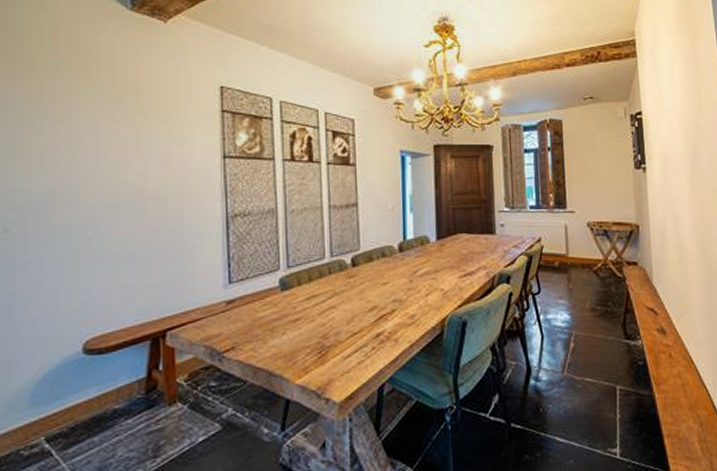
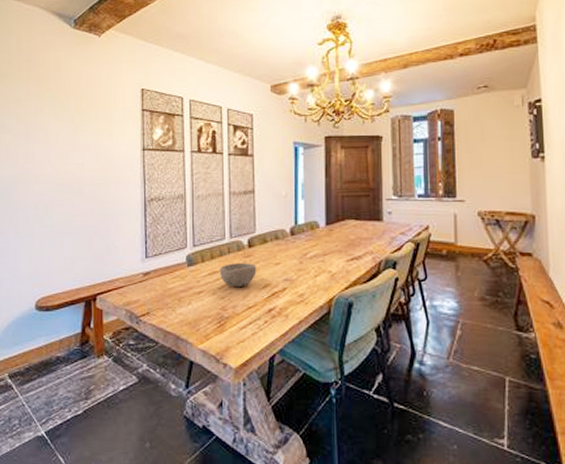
bowl: none [318,284,362,311] -> present [219,263,257,286]

